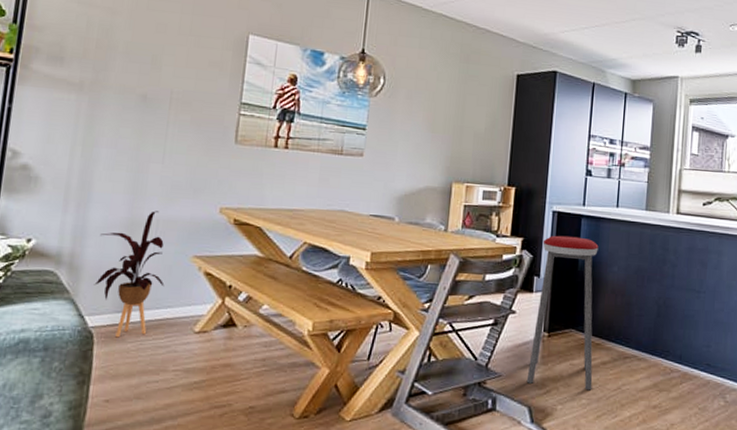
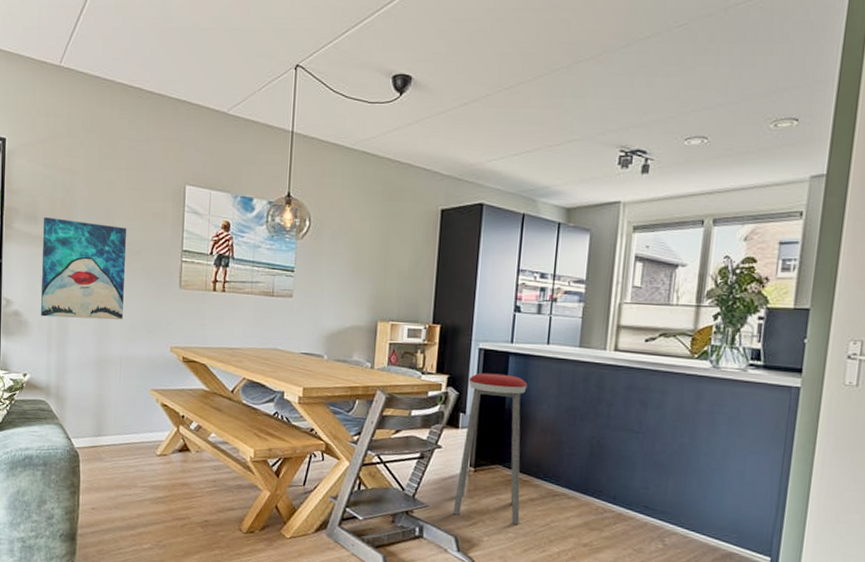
wall art: none [57,59,176,177] -> present [40,217,126,320]
house plant: present [94,211,165,338] -> none [76,350,130,458]

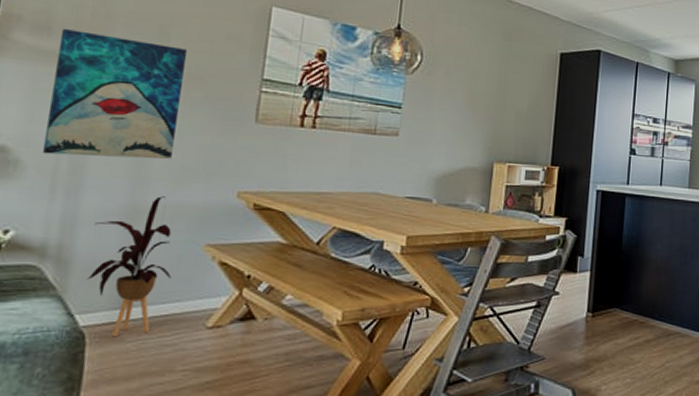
house plant: none [76,350,130,458] -> present [86,196,172,338]
music stool: present [452,373,527,525] -> none [570,214,643,369]

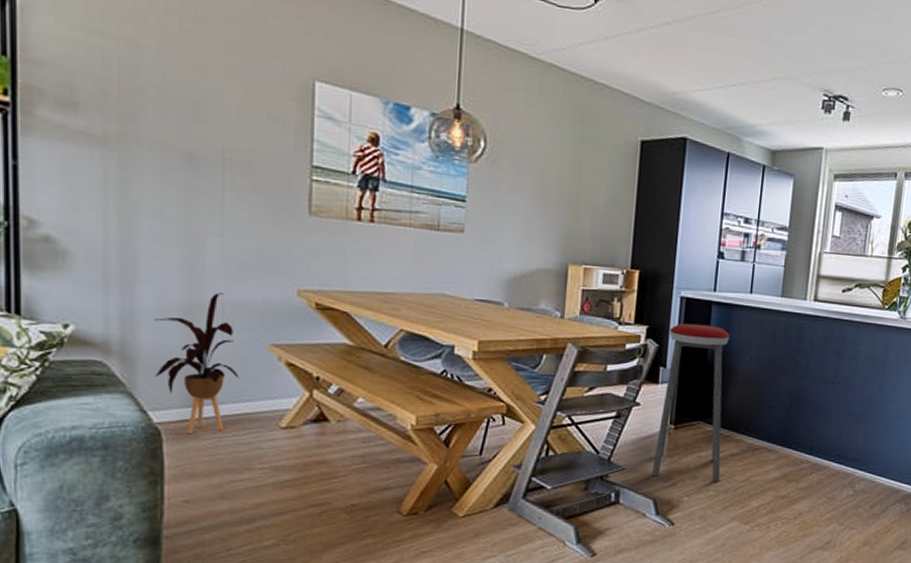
wall art: present [41,29,187,159] -> none [88,105,226,253]
music stool: none [570,214,643,369] -> present [651,323,730,482]

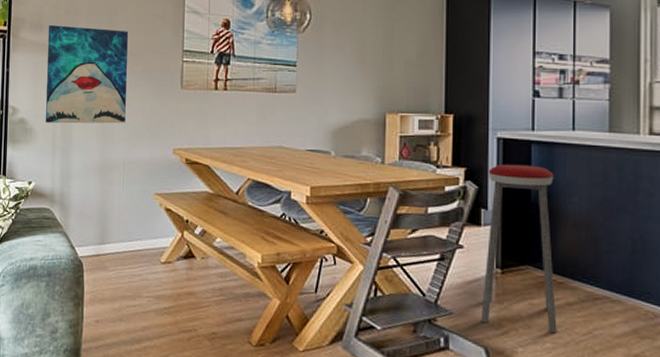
wall art: none [88,105,226,253] -> present [45,25,128,124]
house plant: present [154,292,240,435] -> none [80,154,134,267]

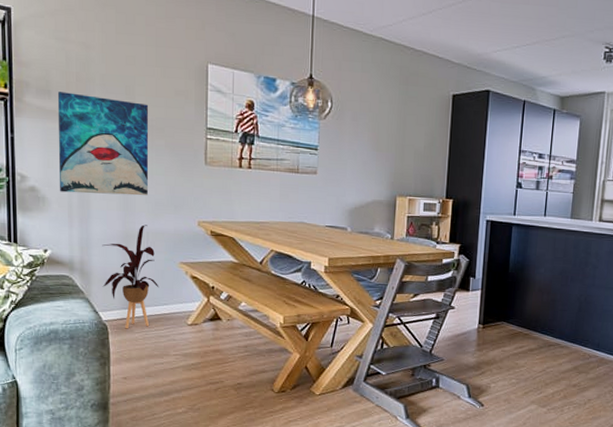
house plant: none [80,154,134,267] -> present [102,225,159,329]
music stool: present [480,164,557,334] -> none [464,241,528,372]

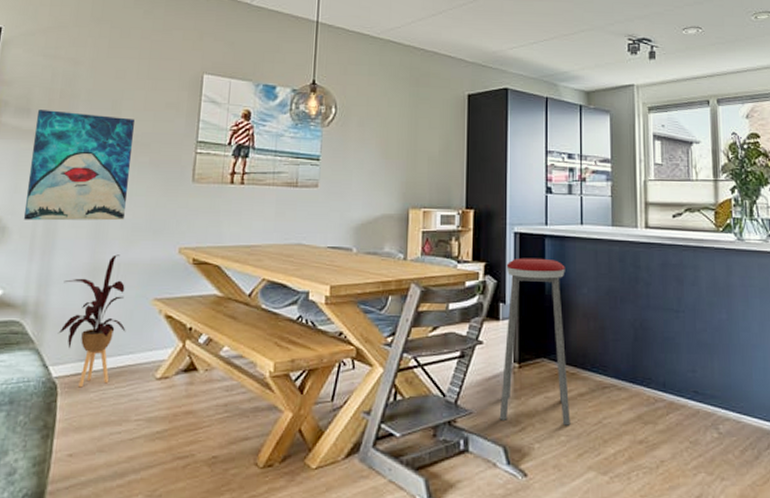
music stool: none [464,241,528,372] -> present [499,258,571,426]

